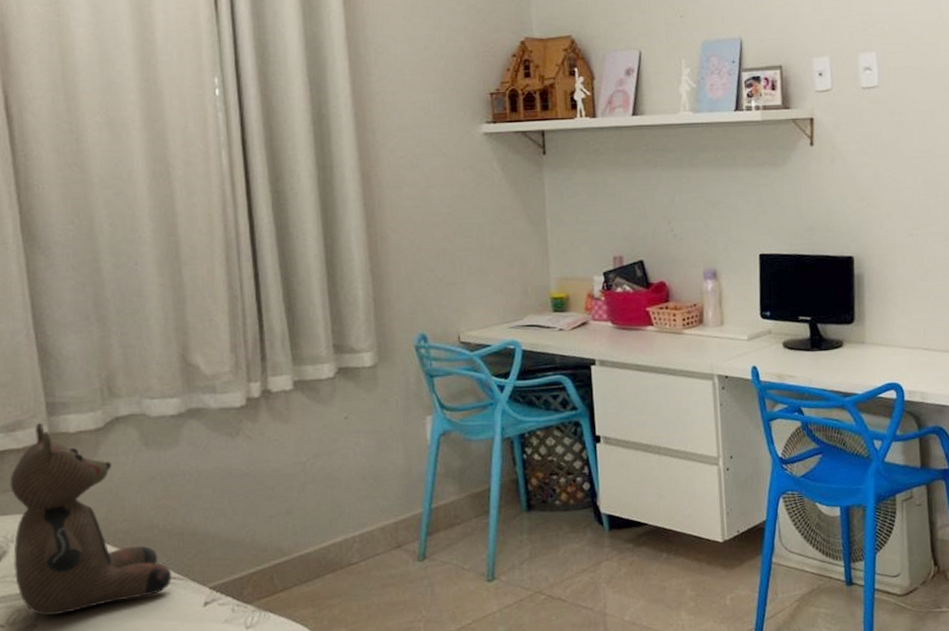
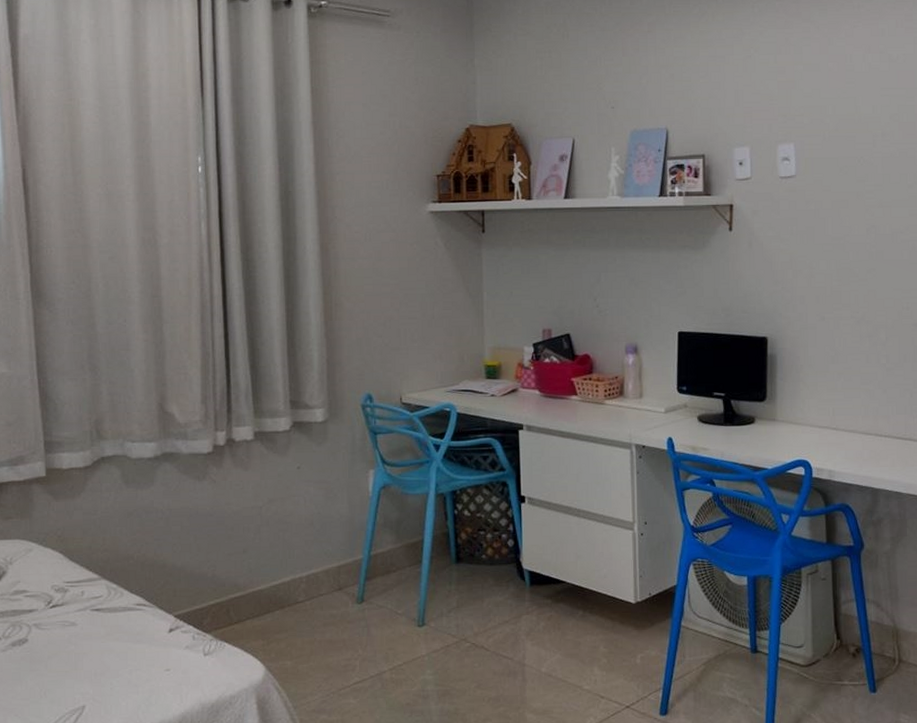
teddy bear: present [10,422,172,616] -> none [11,458,143,632]

